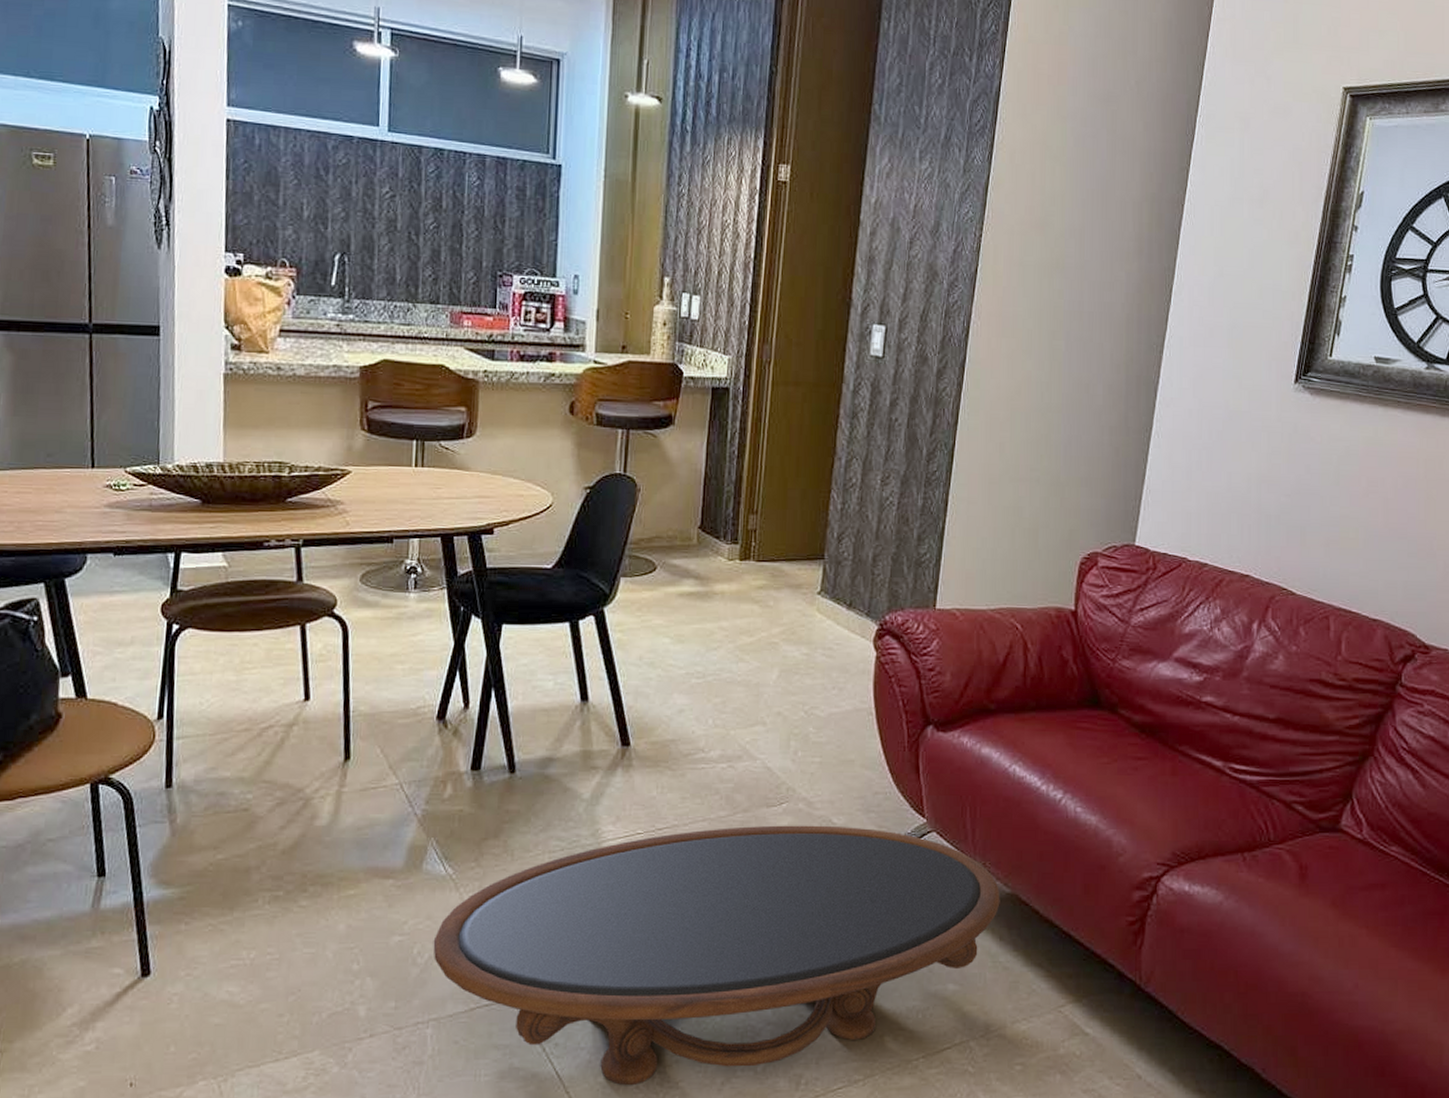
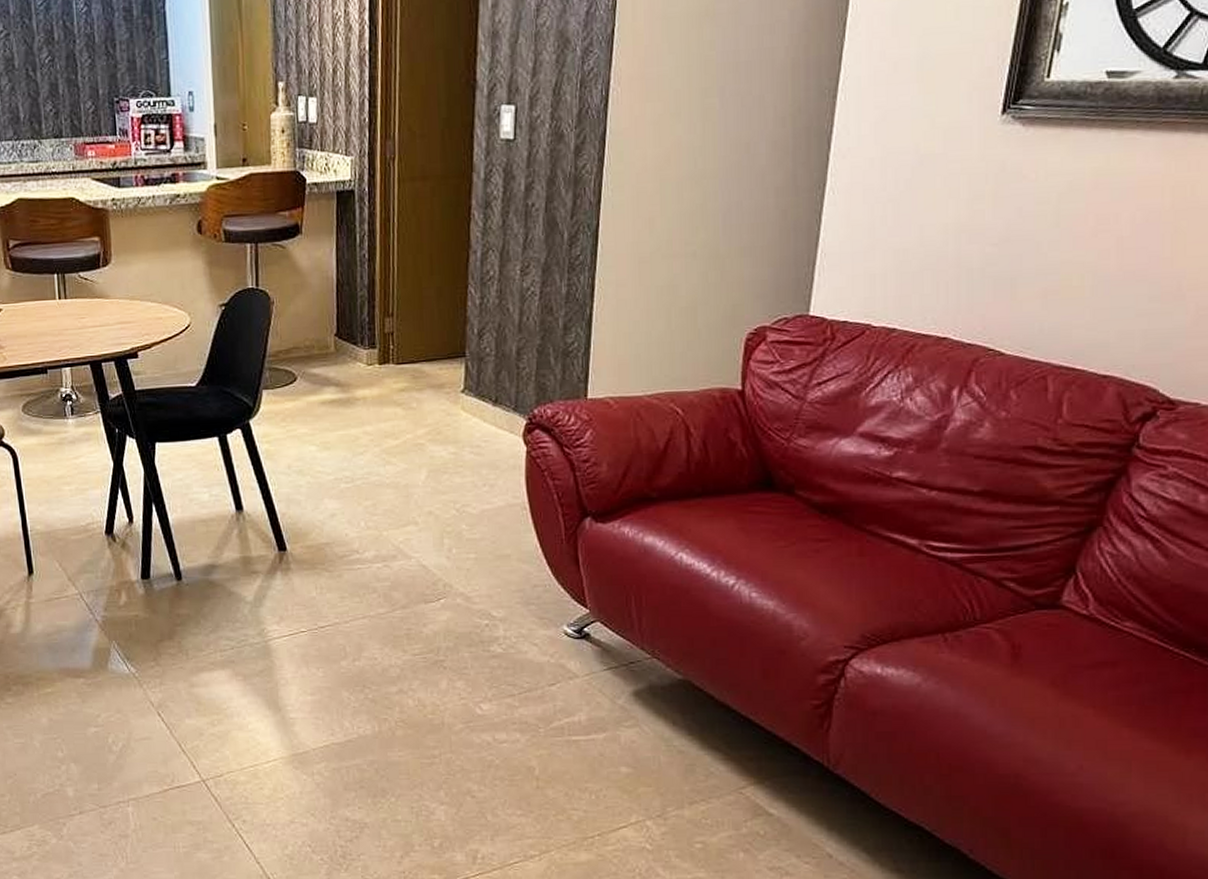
coffee table: present [433,825,1000,1086] -> none [125,618,672,858]

